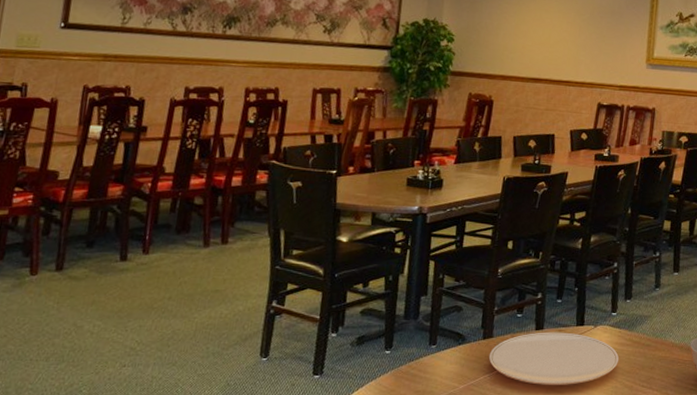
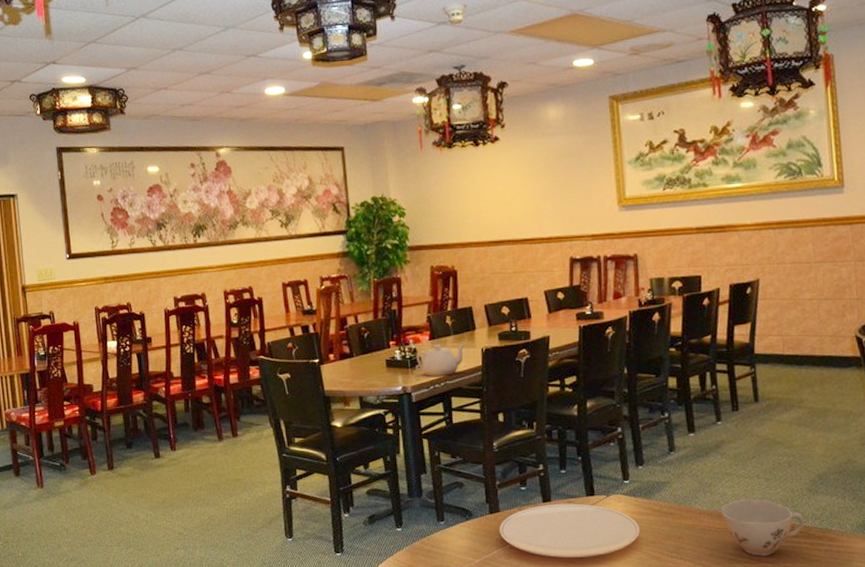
teapot: none [435,168,490,200] -> present [415,343,467,376]

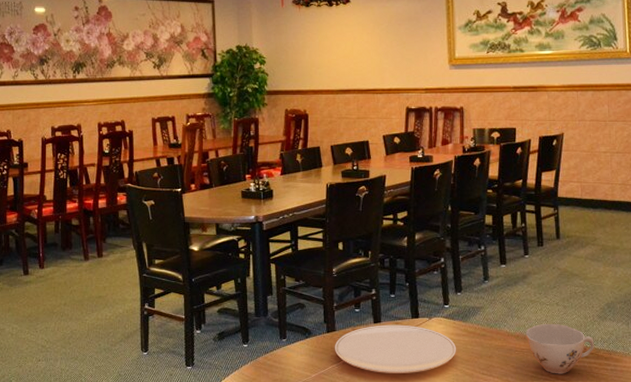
teapot: present [415,343,467,376] -> none [267,179,314,207]

